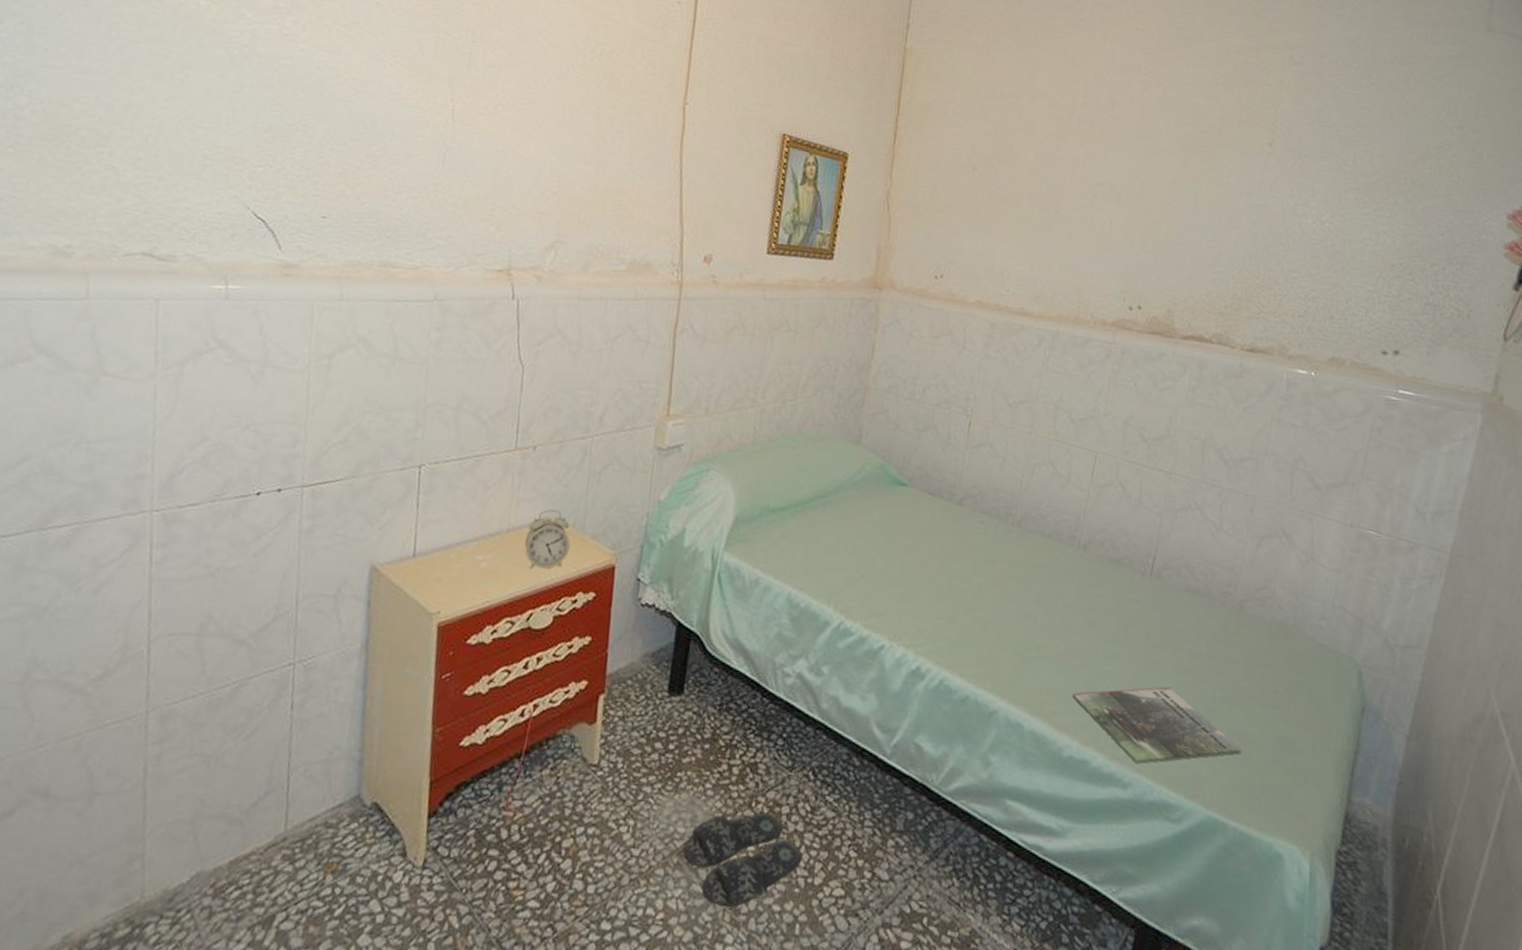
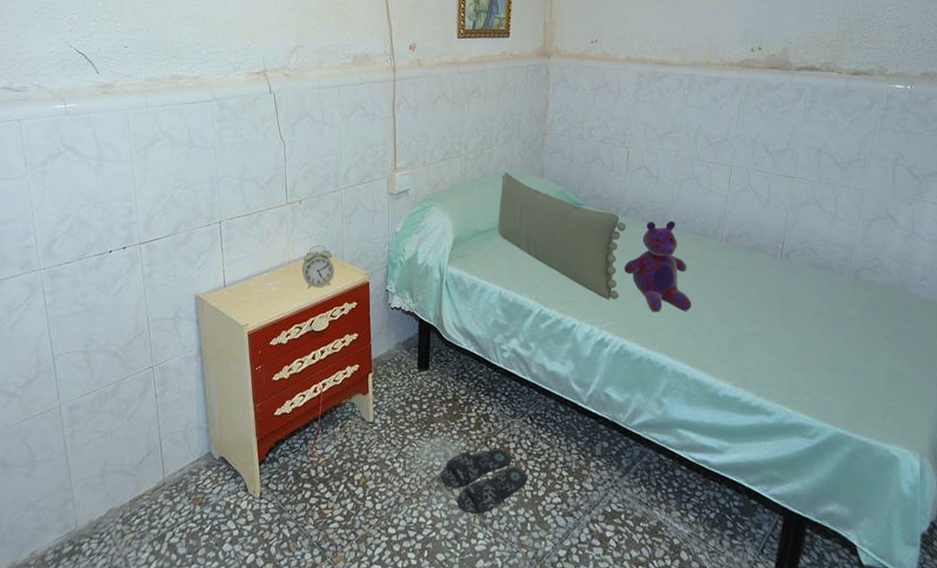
pillow: none [794,433,961,616] -> present [498,172,627,300]
stuffed animal: none [953,514,1036,638] -> present [624,220,692,312]
magazine: present [1072,687,1242,764] -> none [724,339,861,398]

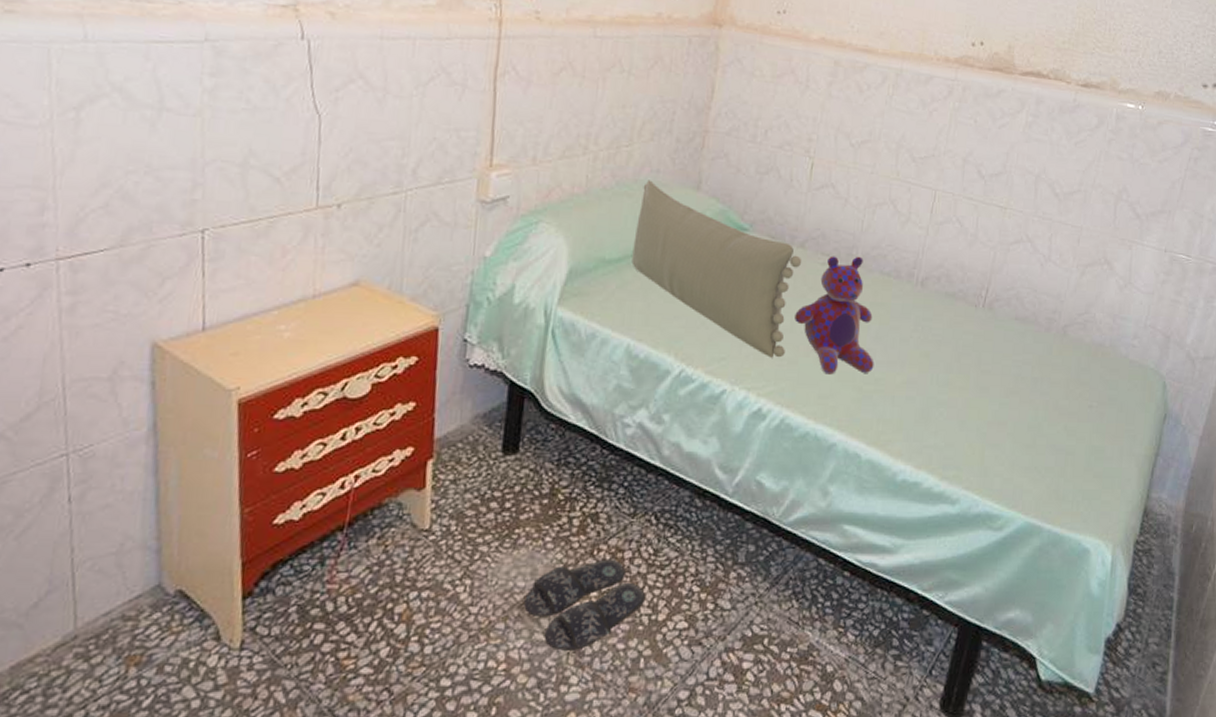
alarm clock: present [302,246,335,289] -> none [333,272,387,336]

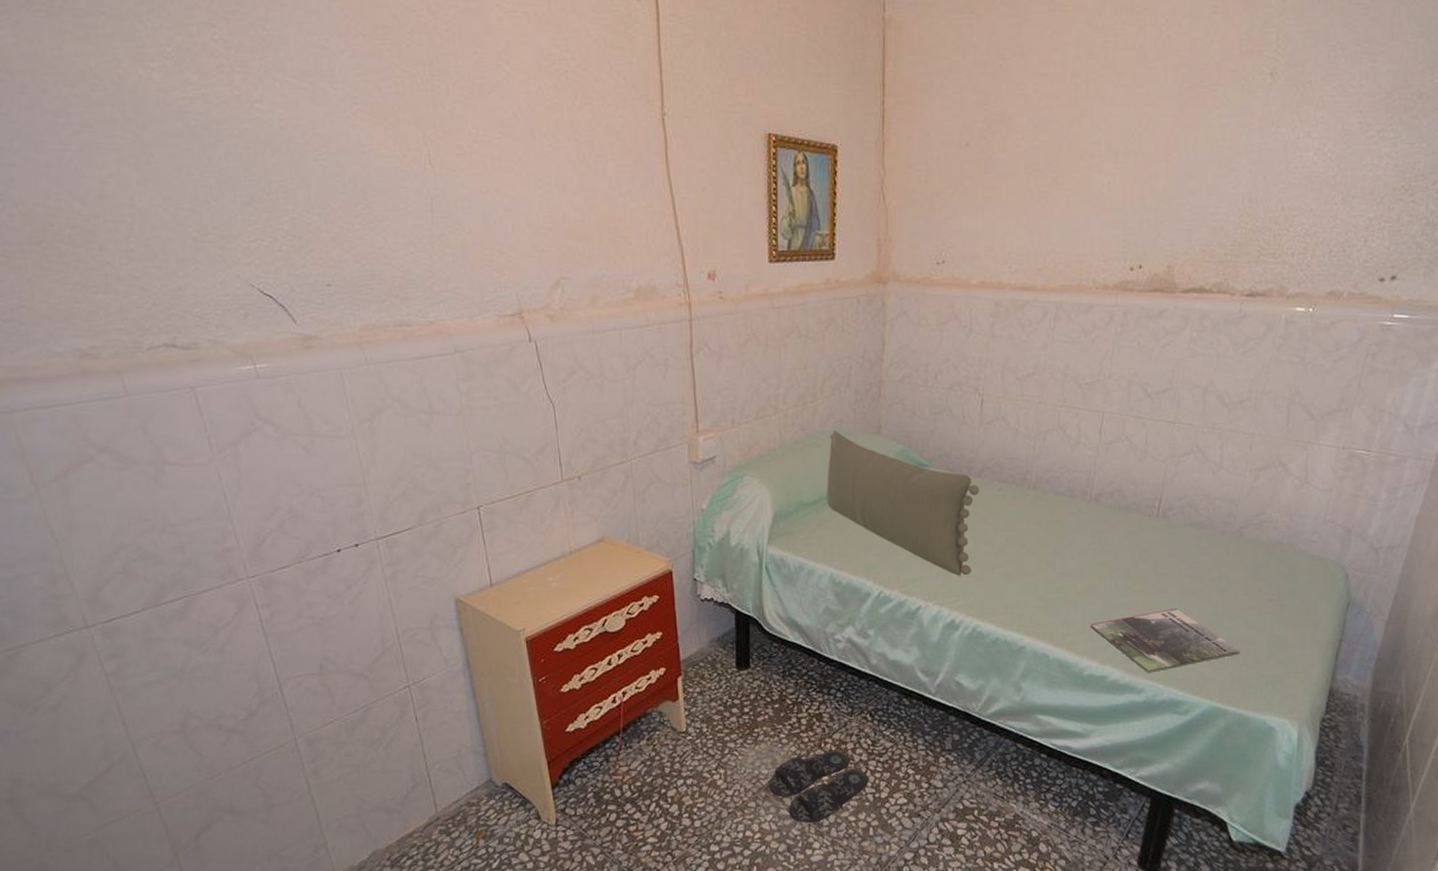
stuffed animal: present [795,256,874,375] -> none [978,480,1055,587]
magazine: none [907,409,1059,482] -> present [1090,608,1240,673]

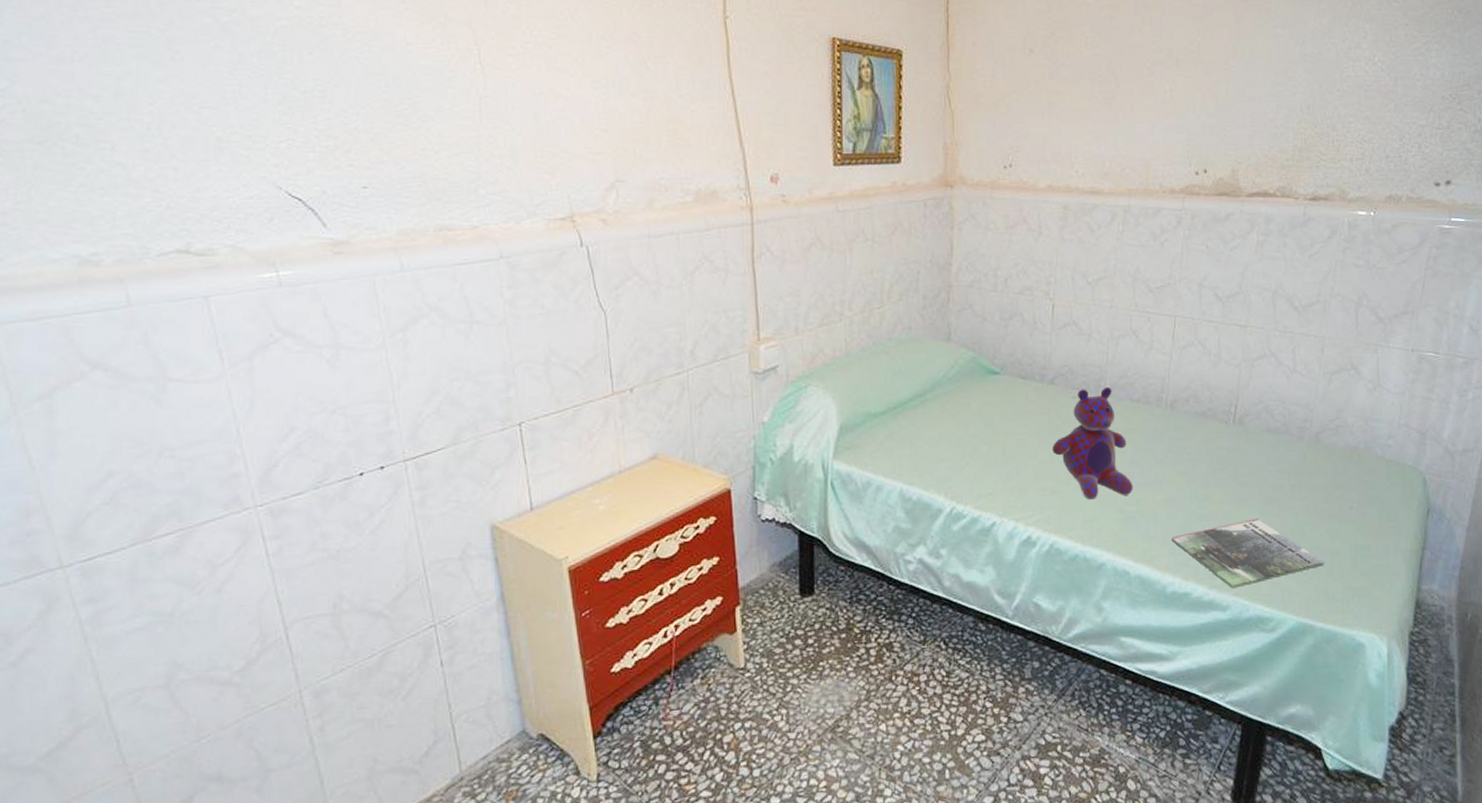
slippers: present [769,750,869,823] -> none [836,683,944,767]
pillow: present [827,430,980,576] -> none [895,337,1054,489]
stuffed animal: none [978,480,1055,587] -> present [1053,386,1133,500]

